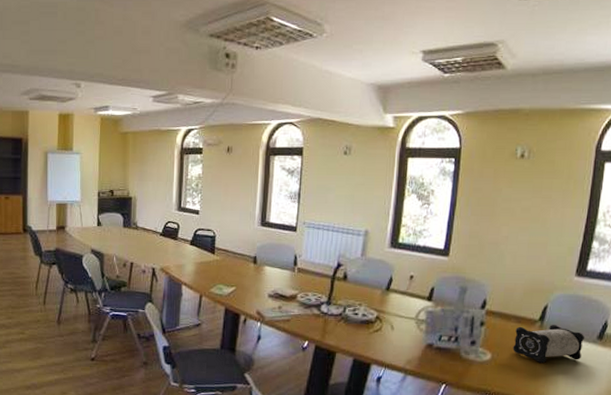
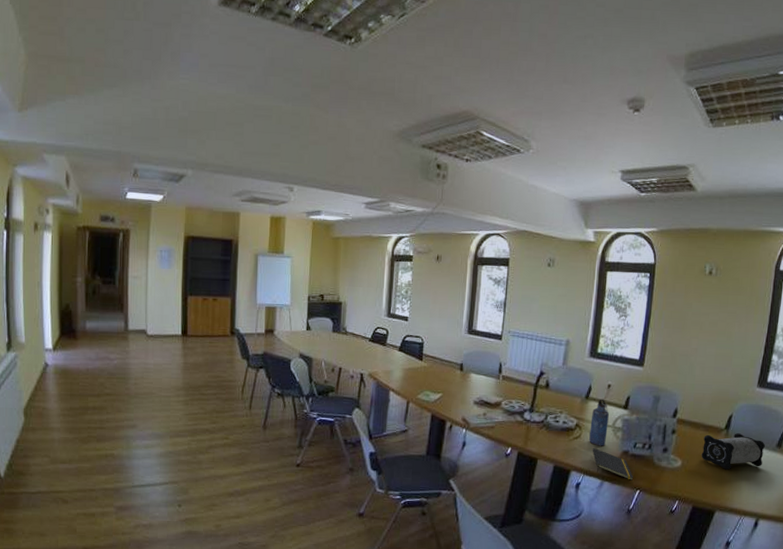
water bottle: none [390,290,412,339] -> present [589,399,609,446]
notepad: none [393,341,439,374] -> present [592,448,634,480]

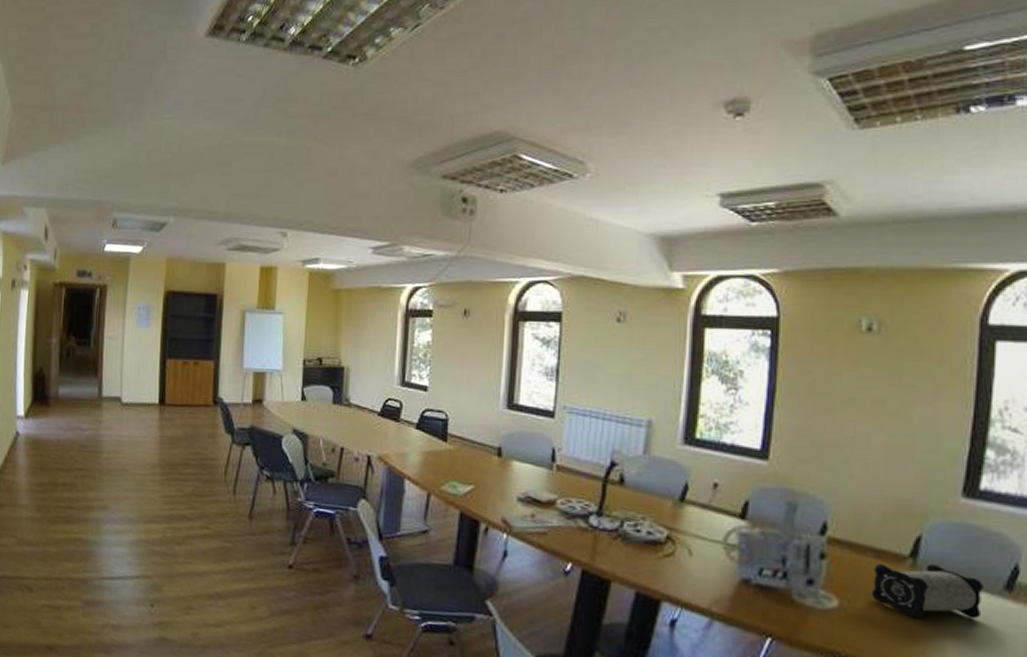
water bottle: present [589,399,609,446] -> none [688,502,717,570]
notepad: present [592,448,634,480] -> none [692,571,761,623]

